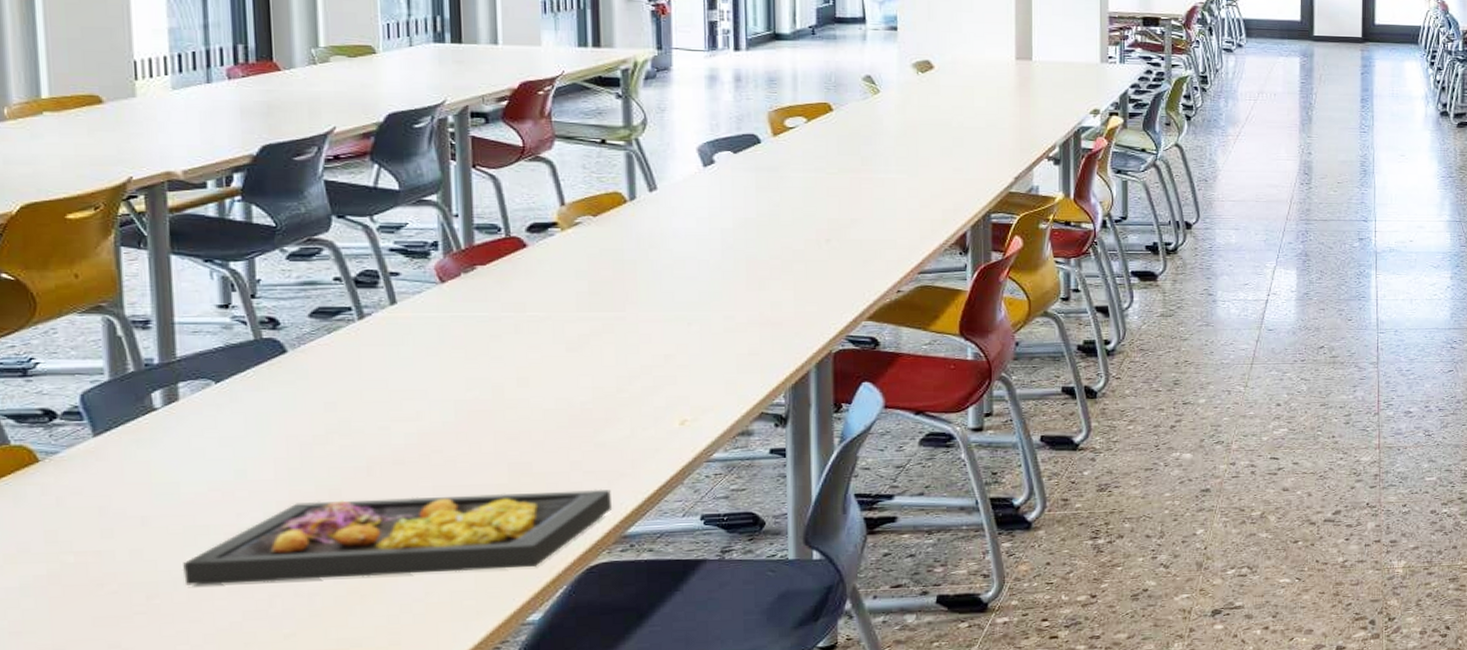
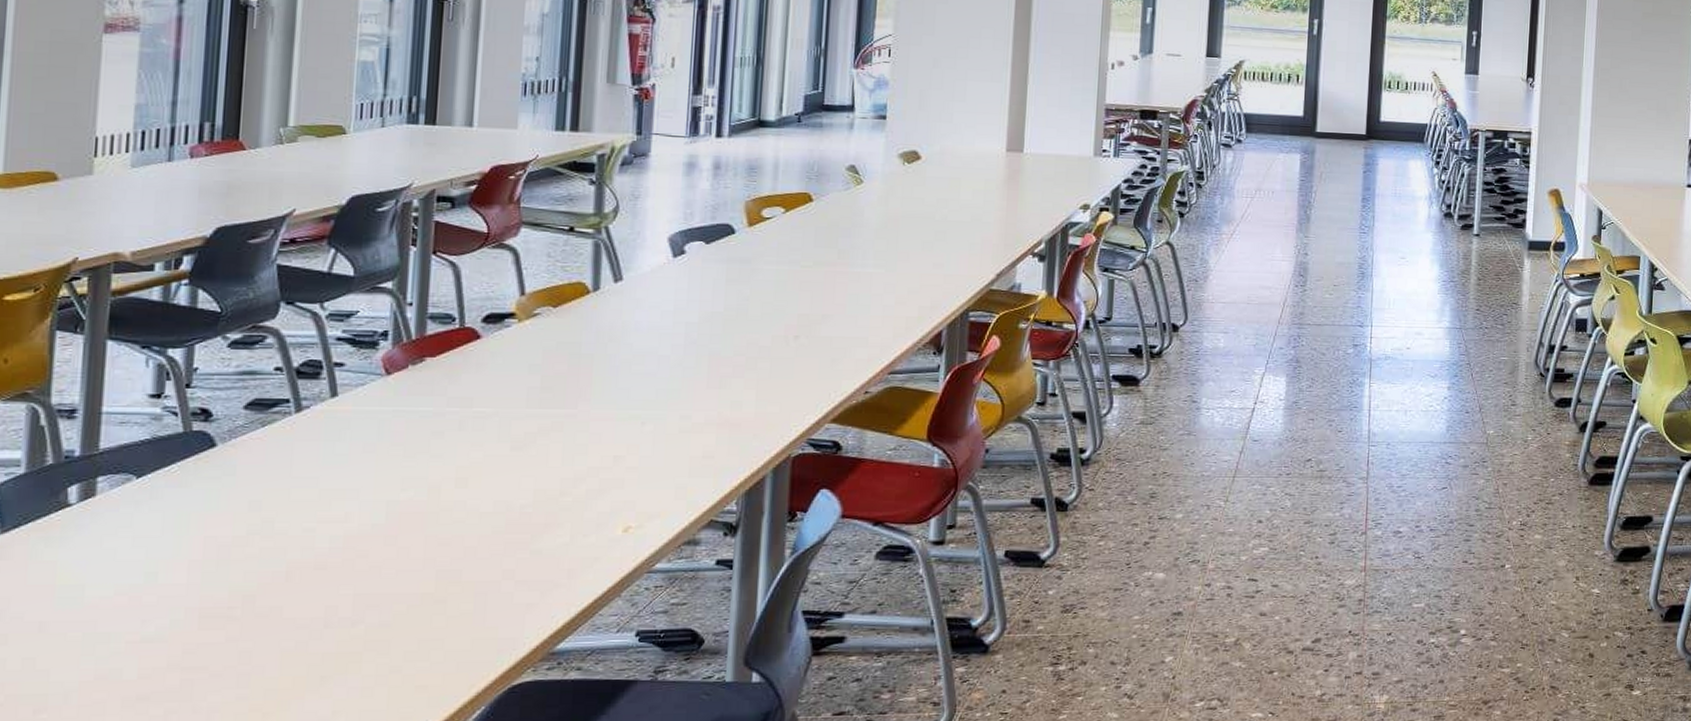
food tray: present [182,489,613,586] -> none [75,600,543,699]

